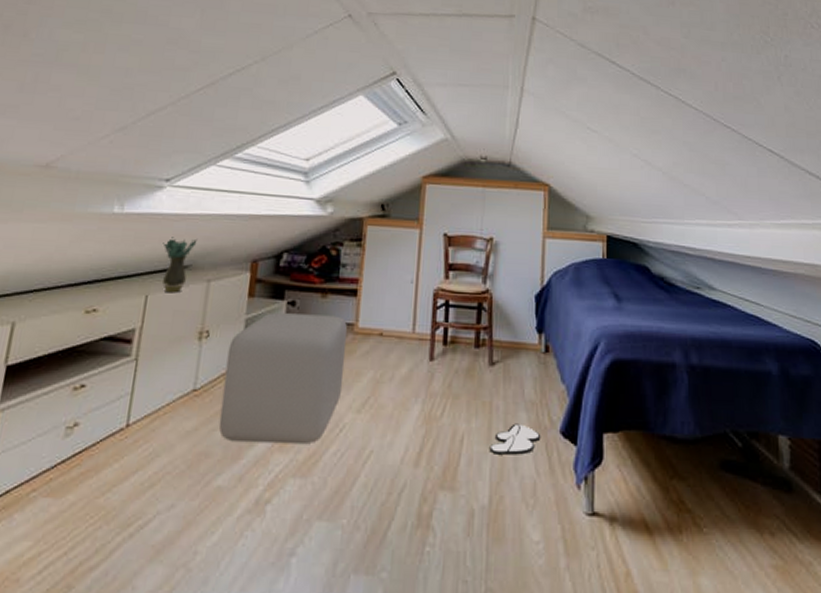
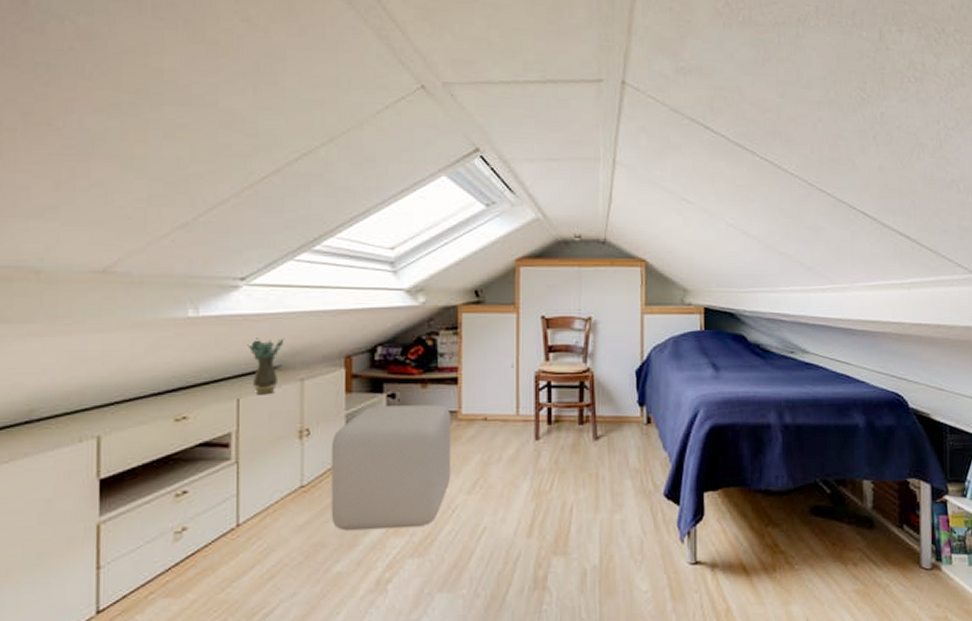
slippers: present [489,423,541,455] -> none [598,490,646,520]

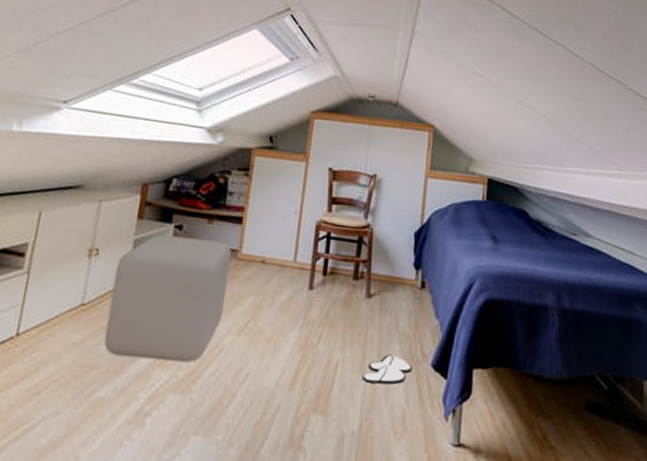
vase: present [247,338,284,395] -> none [56,157,92,211]
slippers: none [598,490,646,520] -> present [362,354,413,385]

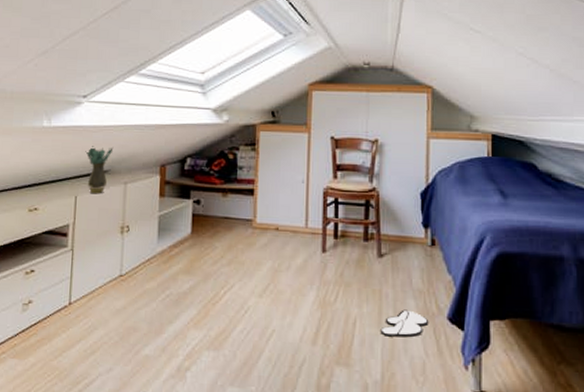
vase: none [56,157,92,211] -> present [85,146,114,194]
pouf: present [104,235,232,363] -> none [143,210,247,323]

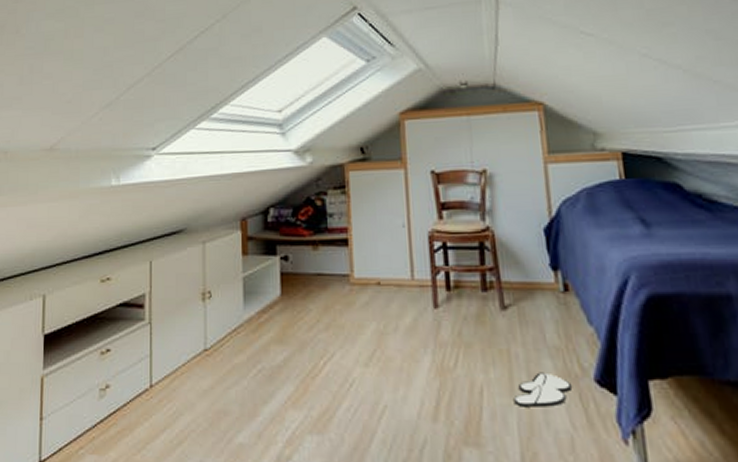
vase: present [85,146,114,194] -> none [158,202,188,258]

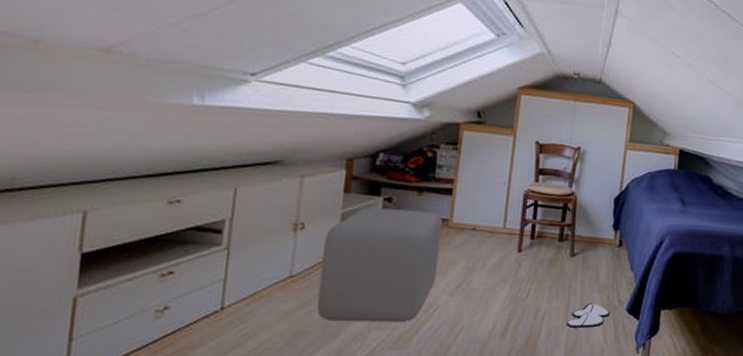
pouf: none [231,267,347,401] -> present [317,207,443,323]

